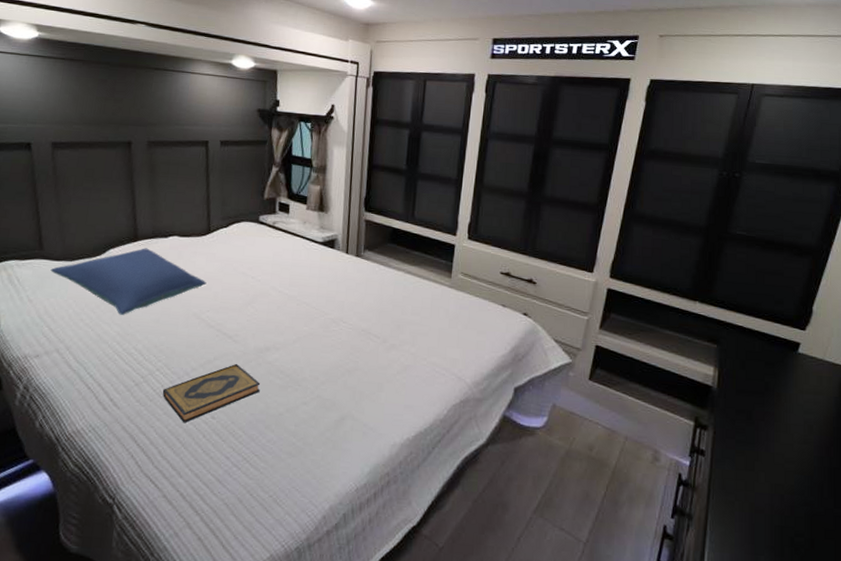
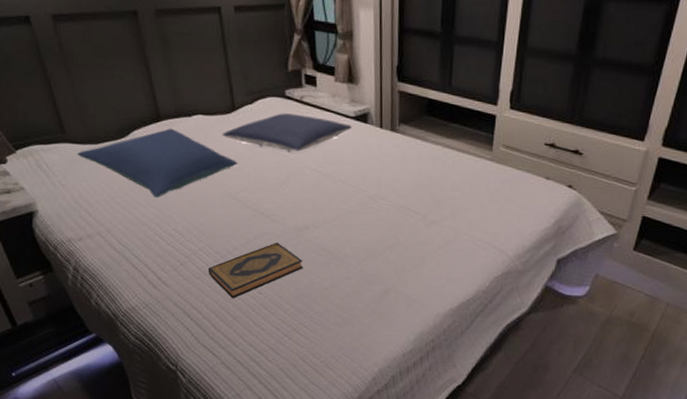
pillow: none [194,237,320,274] -> present [222,113,352,152]

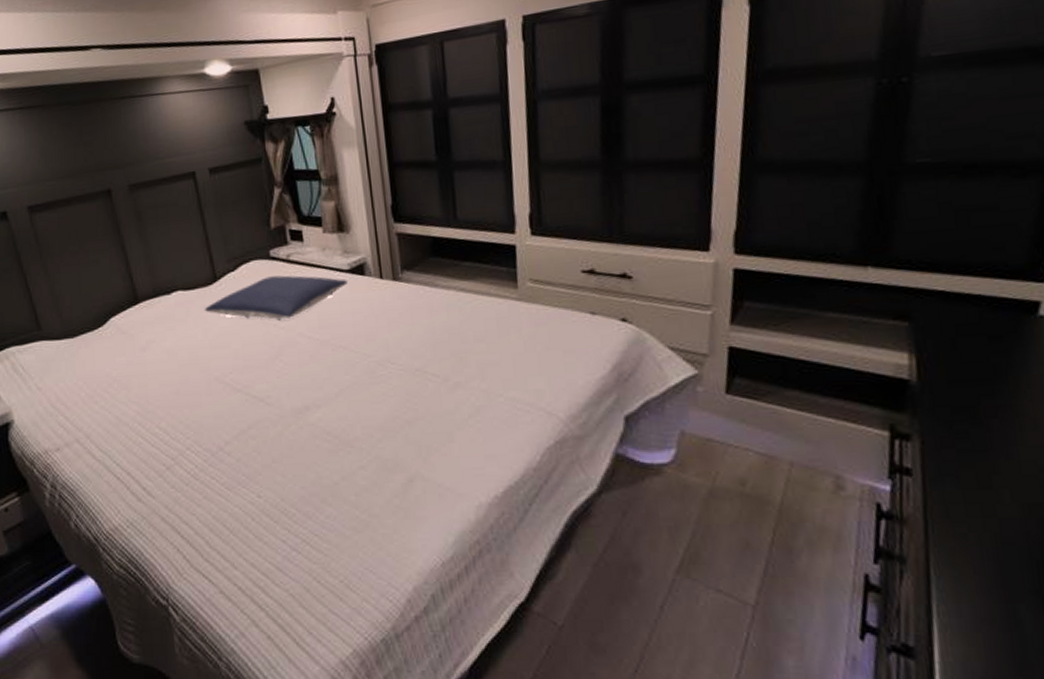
pillow: present [77,128,238,198] -> none [53,309,224,391]
hardback book: present [208,243,303,299] -> none [197,431,307,507]

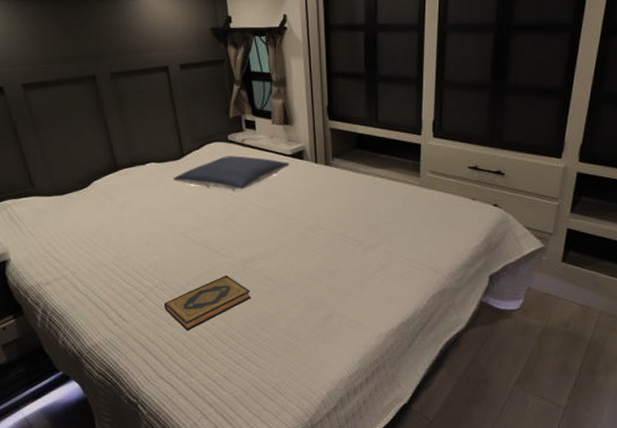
hardback book: none [197,431,307,507] -> present [163,276,251,331]

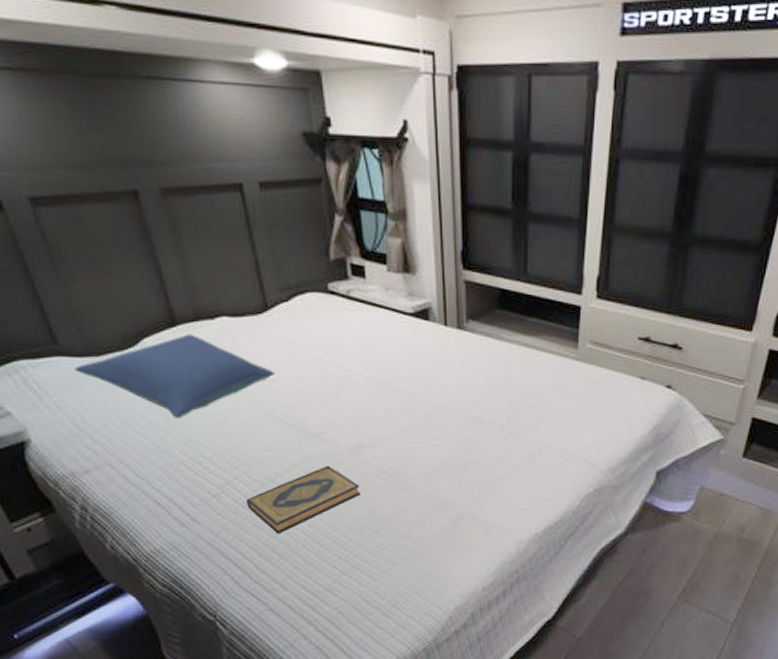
pillow: none [44,176,188,240] -> present [74,334,275,418]
pillow: present [172,156,290,191] -> none [253,311,411,358]

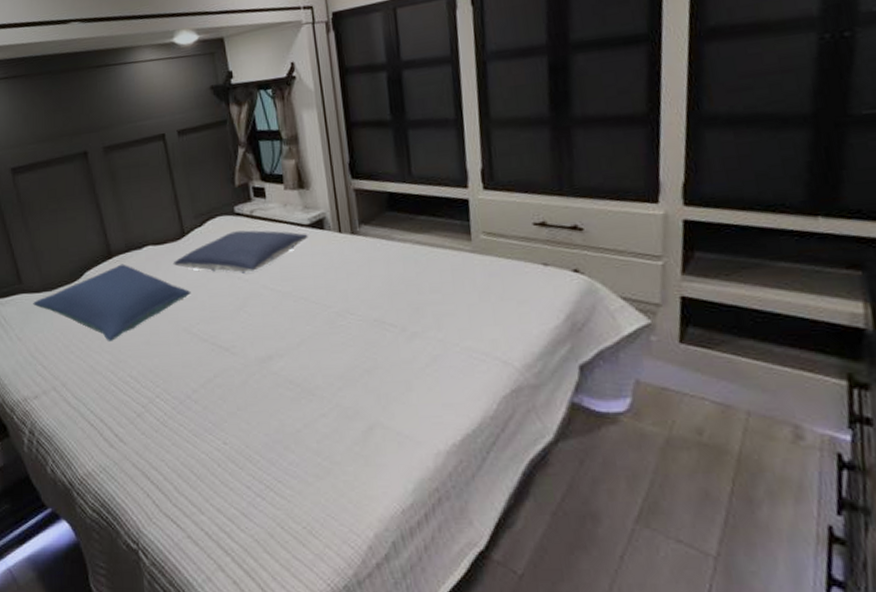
hardback book: present [245,466,361,534] -> none [166,379,271,453]
pillow: none [253,311,411,358] -> present [173,230,308,273]

